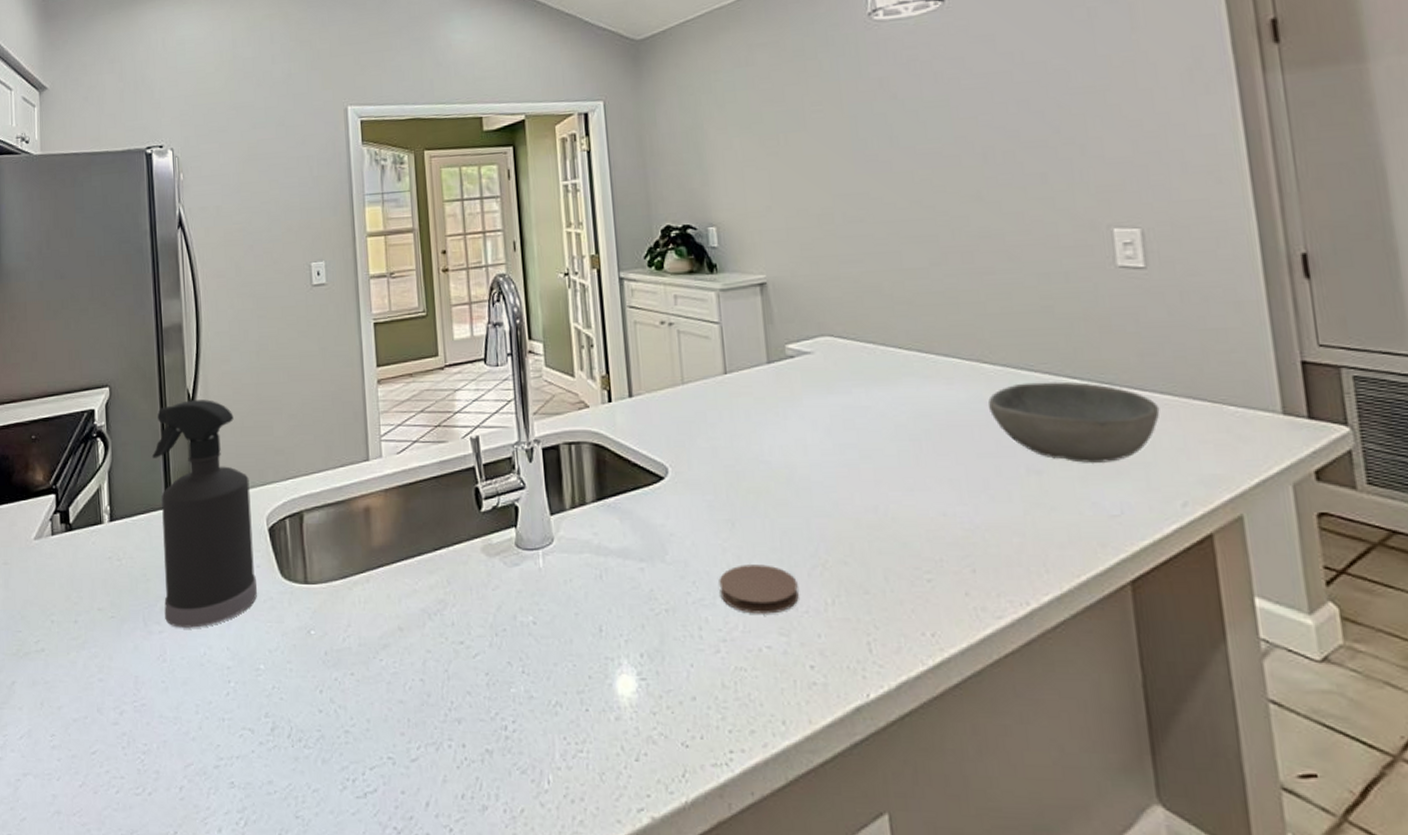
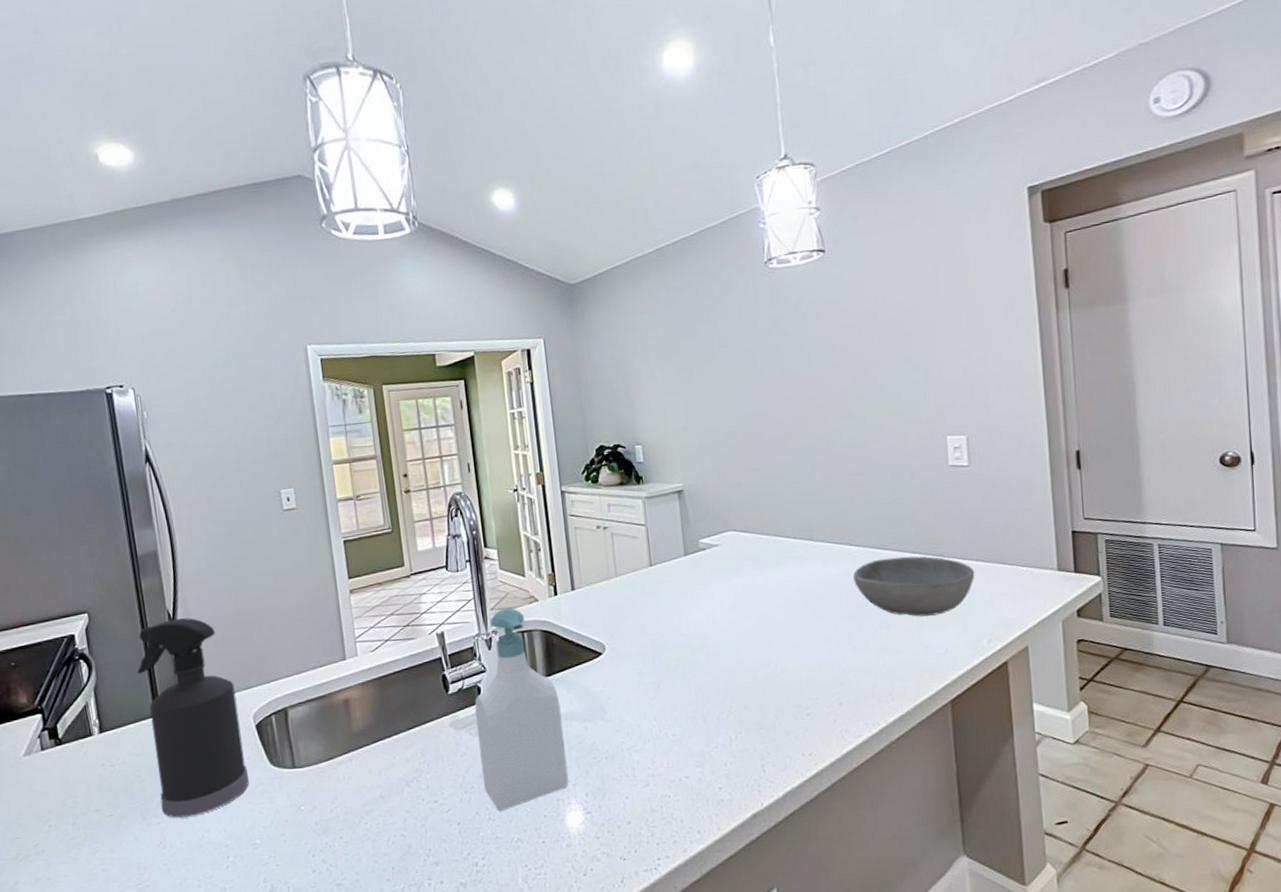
soap bottle: none [511,413,620,664] -> present [474,607,569,811]
coaster: present [719,565,799,614] -> none [647,714,710,753]

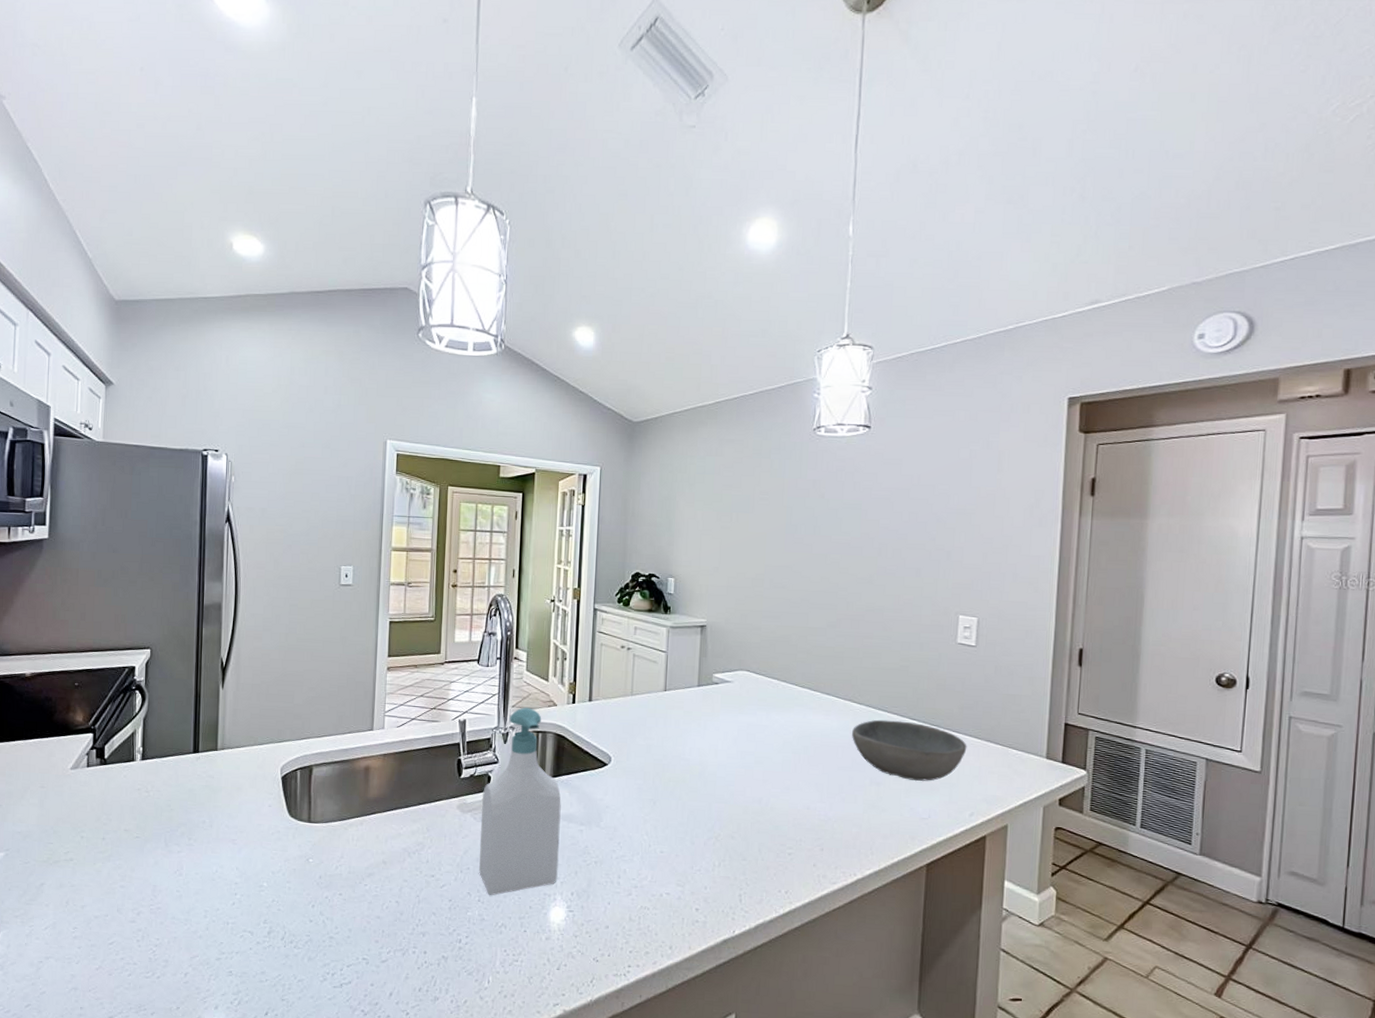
spray bottle: present [136,618,249,818] -> none [184,667,269,851]

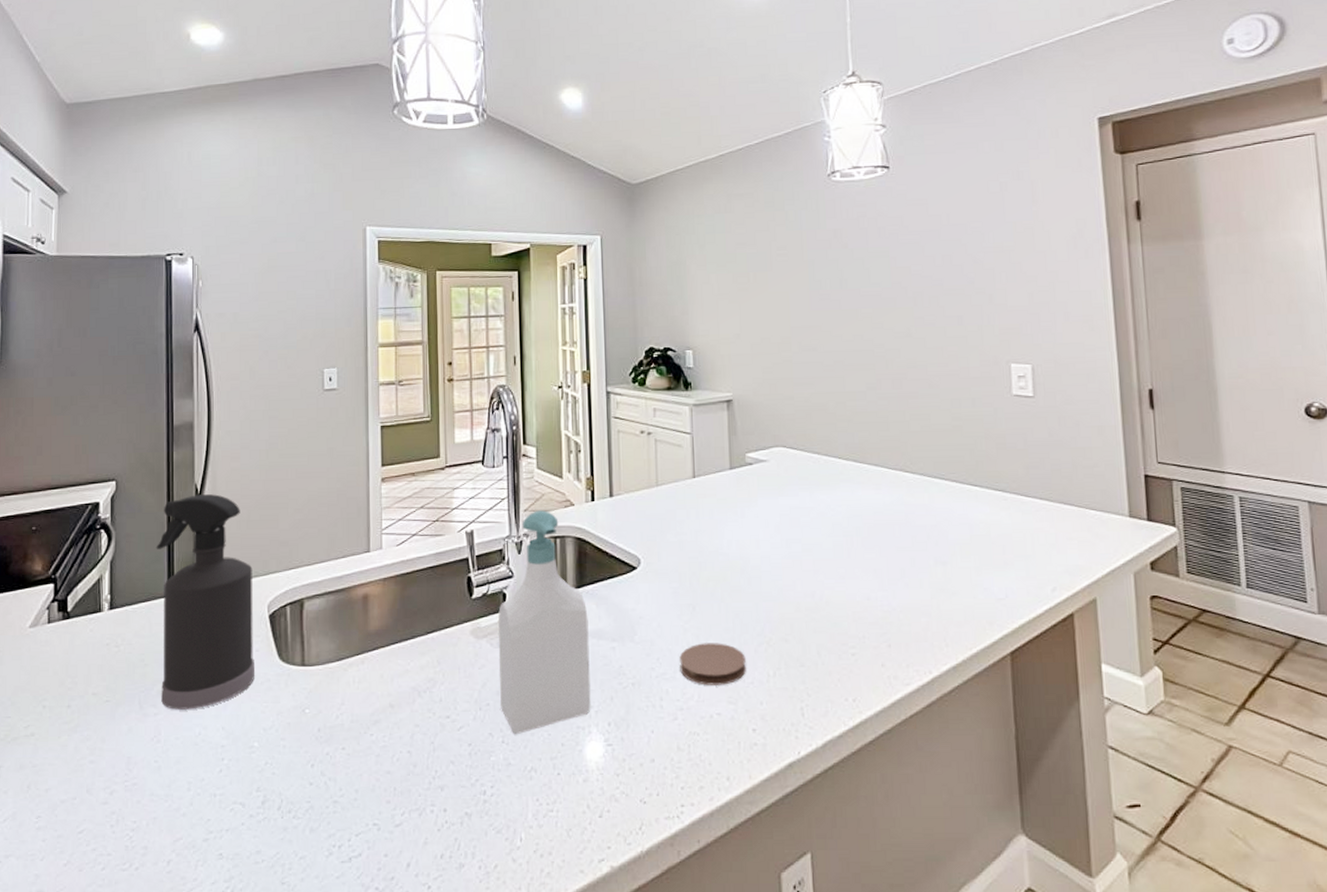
spray bottle: none [184,667,269,851] -> present [156,494,254,710]
coaster: none [637,833,696,870] -> present [679,643,746,685]
bowl: present [851,719,967,782] -> none [907,488,1039,557]

